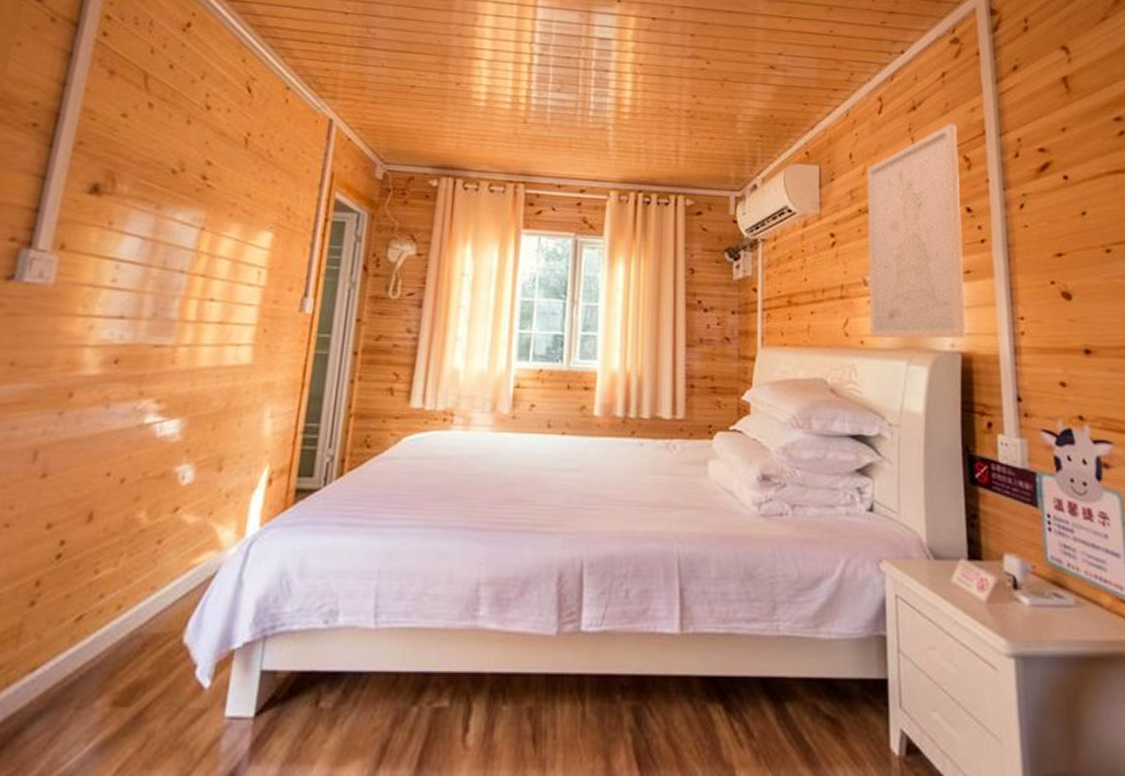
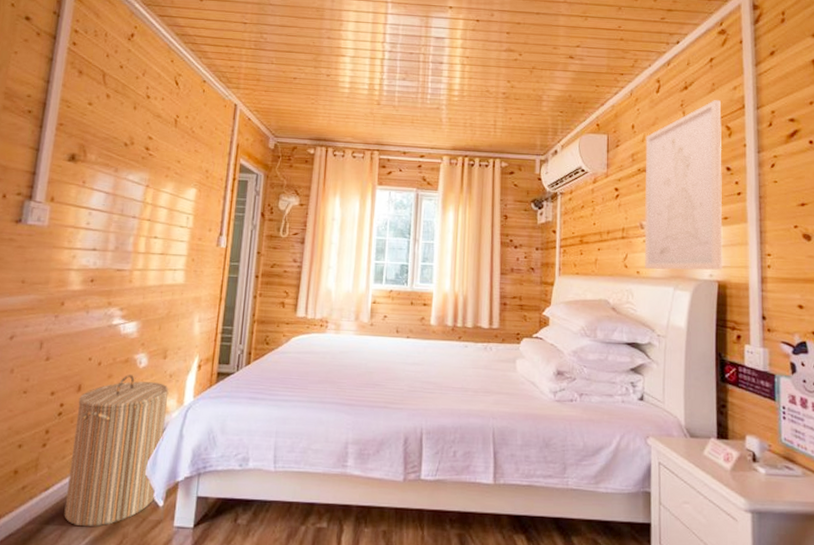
laundry hamper: none [57,496,225,725] -> present [64,375,169,527]

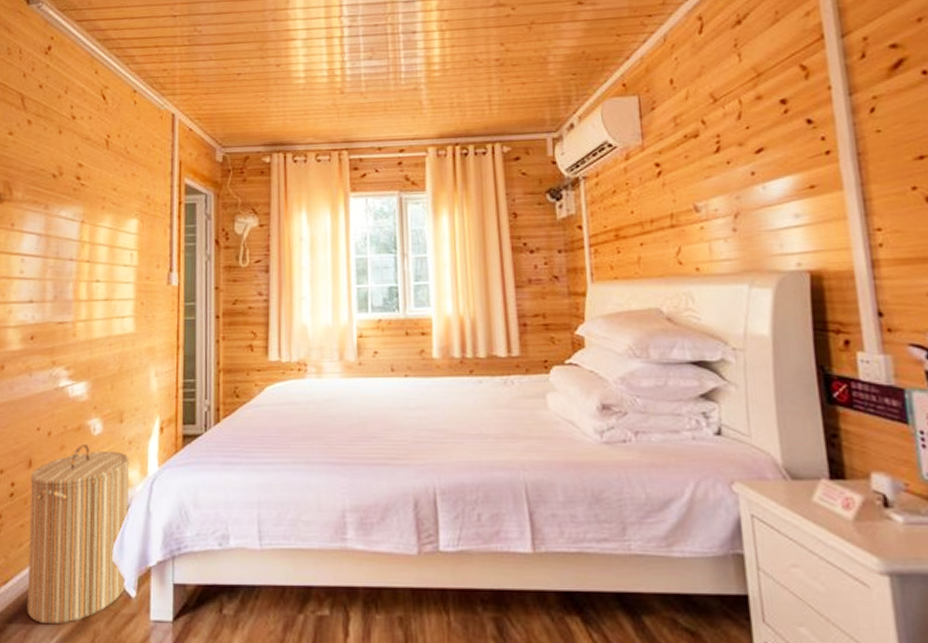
wall art: present [644,100,723,270] -> none [690,33,815,264]

